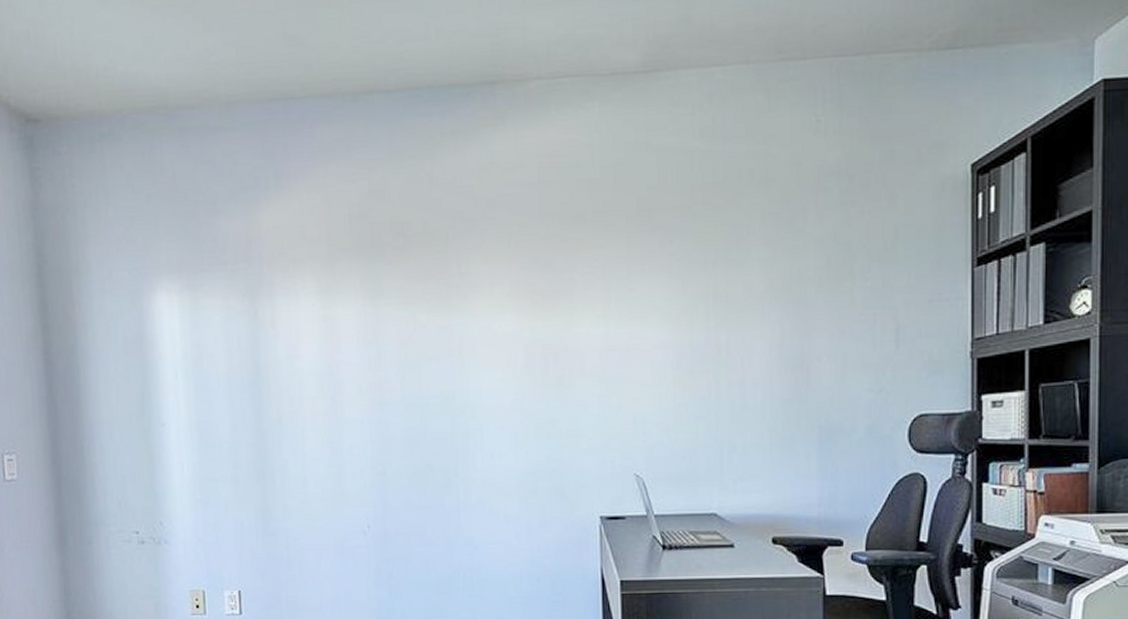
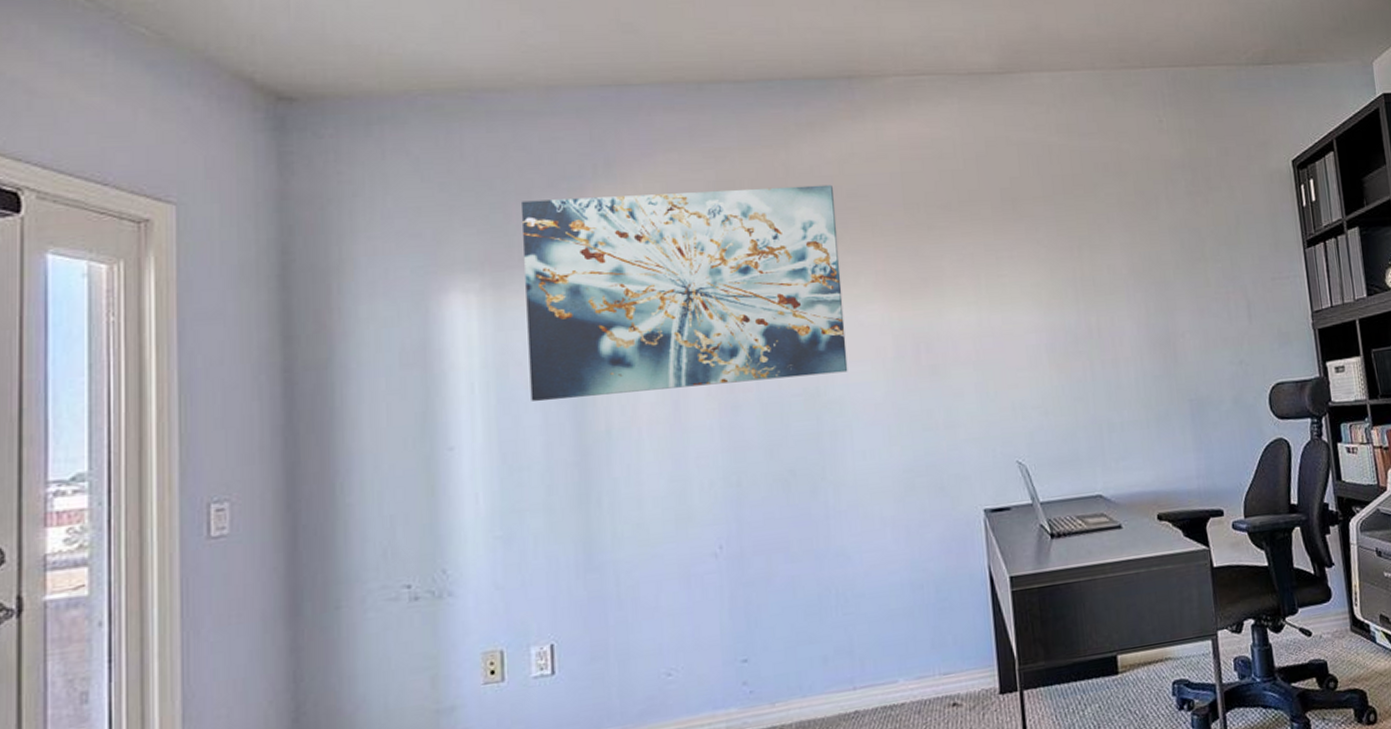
wall art: none [208,194,481,389] -> present [520,184,848,401]

